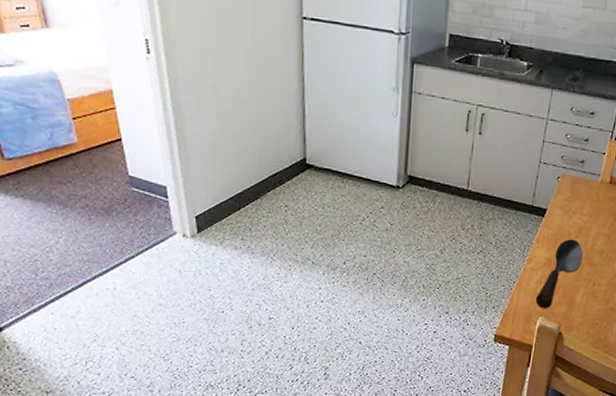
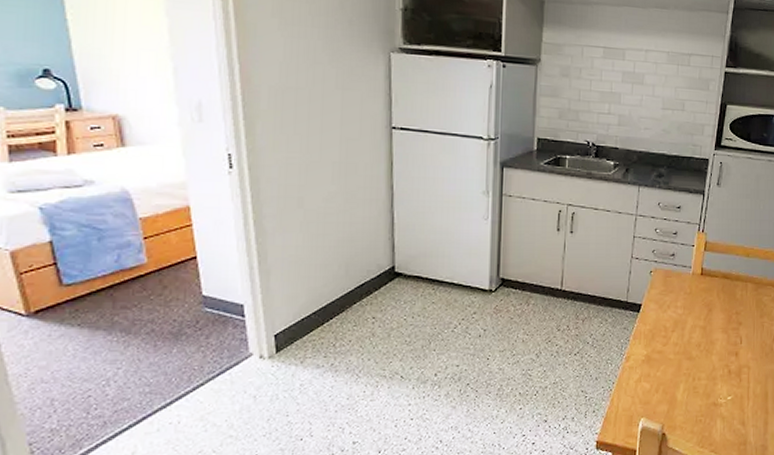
spoon: present [536,239,584,309] -> none [637,333,681,409]

